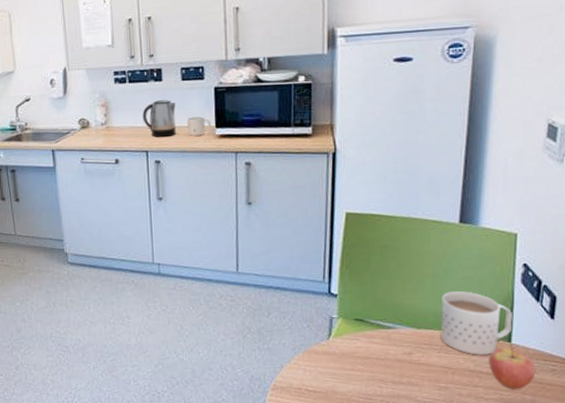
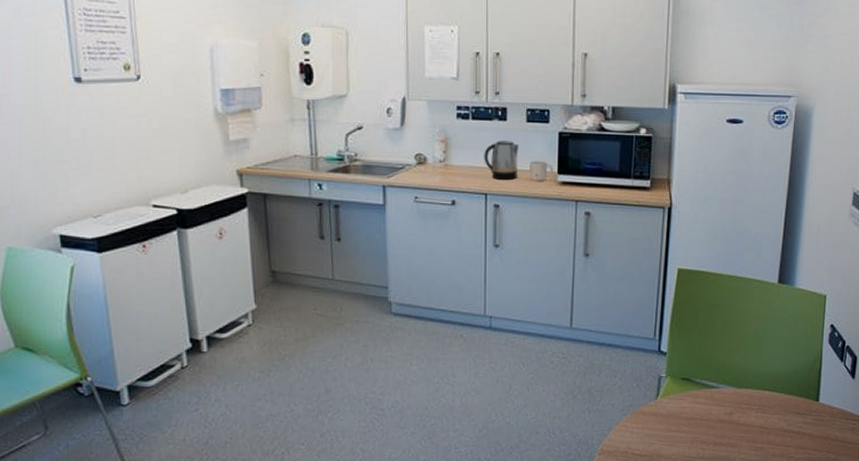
mug: present [440,291,512,355] -> none [758,351,820,415]
fruit: present [488,343,536,390] -> none [799,403,839,449]

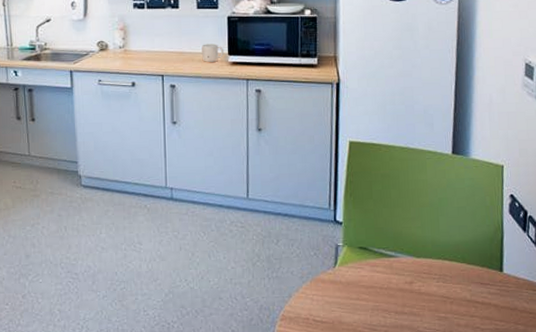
kettle: present [484,141,519,180] -> none [159,26,192,62]

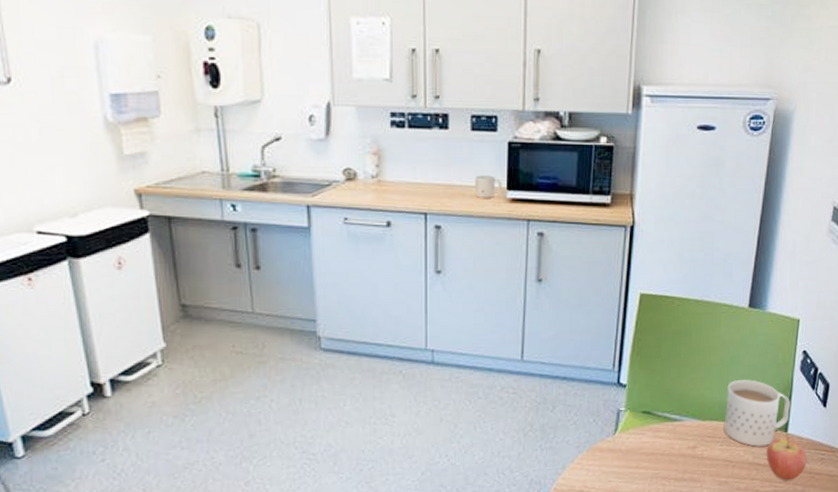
mug: none [438,221,503,285] -> present [723,379,790,447]
fruit: none [483,273,526,320] -> present [766,433,807,481]

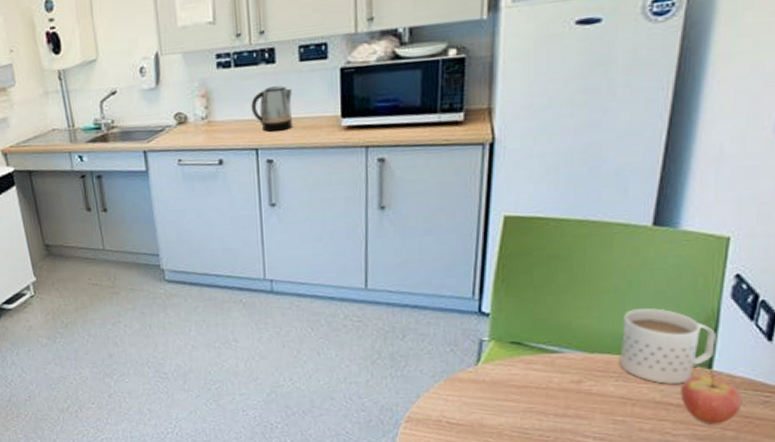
kettle: none [423,152,462,197] -> present [251,86,293,132]
mug: present [475,175,501,198] -> none [306,104,335,129]

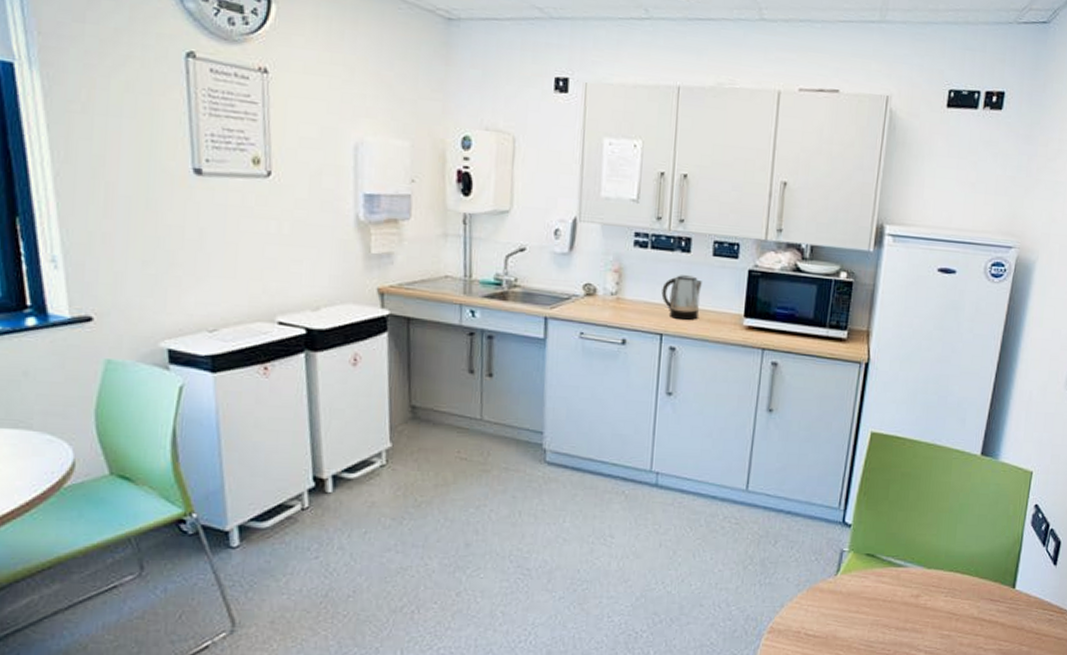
mug: present [619,308,716,384] -> none [949,529,1020,601]
fruit: present [680,370,743,424] -> none [992,589,1035,640]

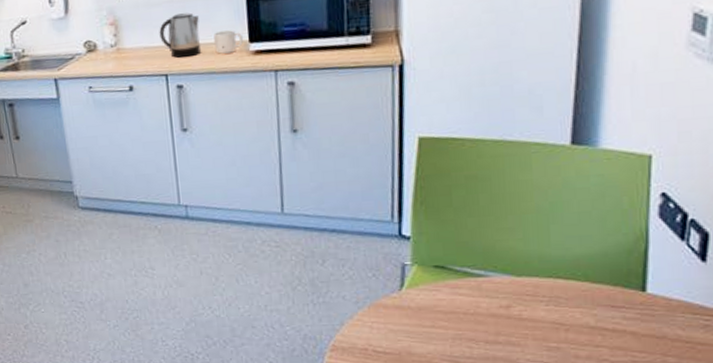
mug: none [712,300,739,324] -> present [214,30,243,54]

